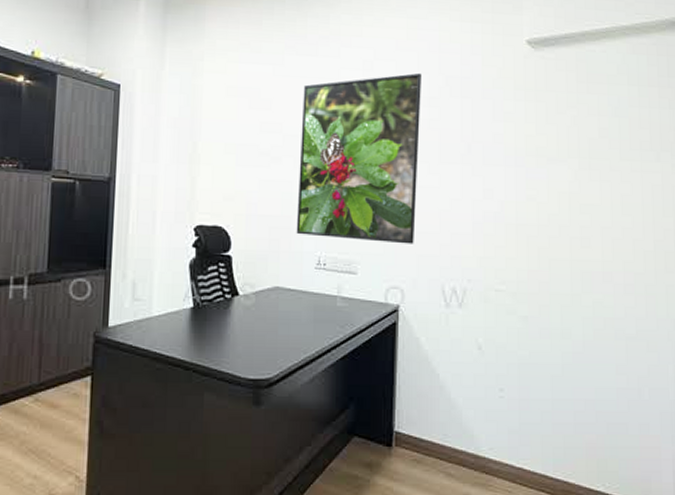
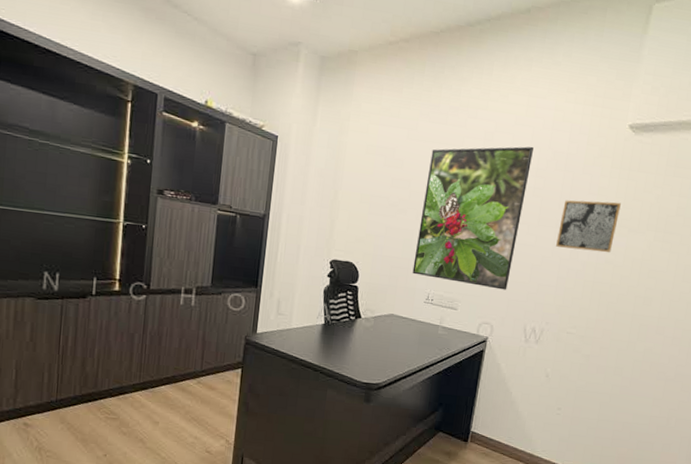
wall art: none [465,128,533,189] -> present [556,200,621,253]

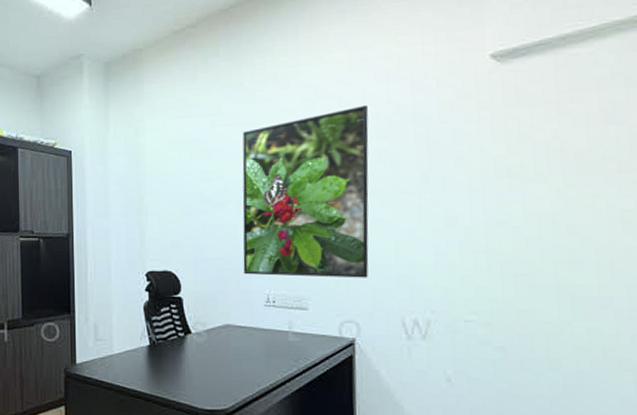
wall art: present [556,200,621,253] -> none [422,148,504,216]

